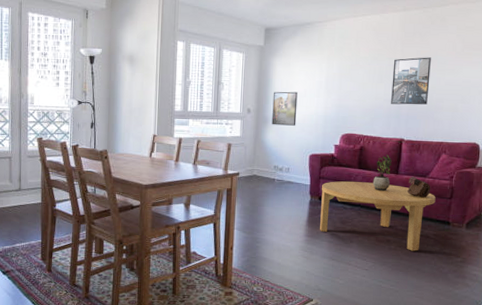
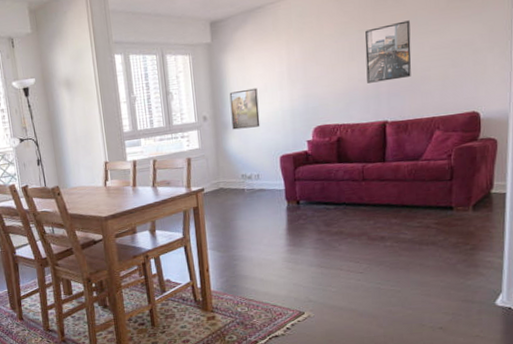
coffee table: present [320,181,436,251] -> none [299,174,433,246]
potted plant: present [372,154,392,192] -> none [356,142,377,185]
architectural model: present [407,176,431,198] -> none [398,161,426,184]

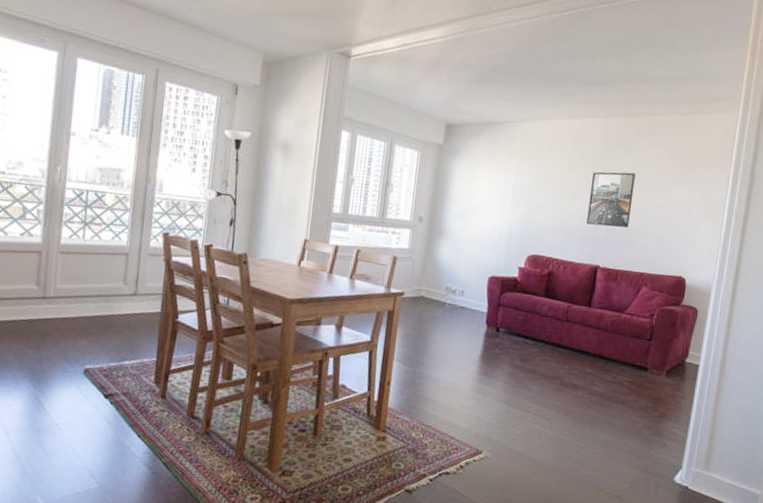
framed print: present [229,88,260,130] -> none [446,199,480,241]

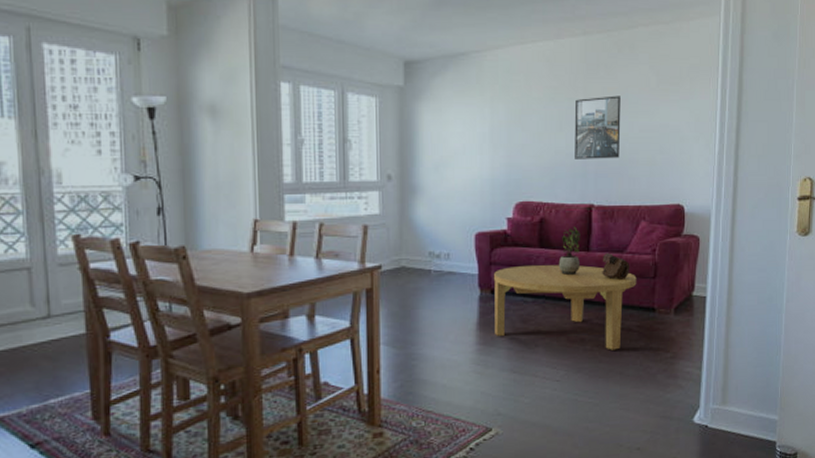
coffee table: none [495,310,633,401] -> present [494,265,637,350]
potted plant: none [560,283,584,327] -> present [558,226,581,276]
architectural model: none [600,310,628,337] -> present [602,252,630,279]

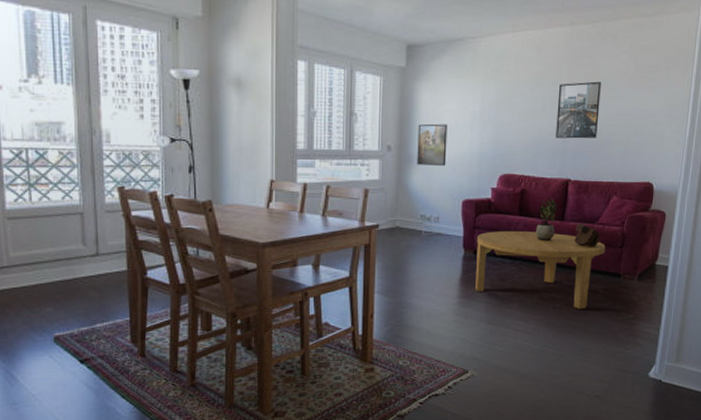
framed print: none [421,148,455,196] -> present [417,123,448,166]

